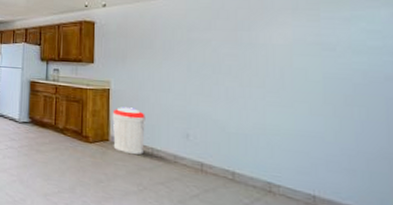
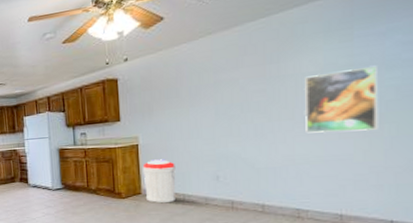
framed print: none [274,47,348,111] -> present [303,65,379,133]

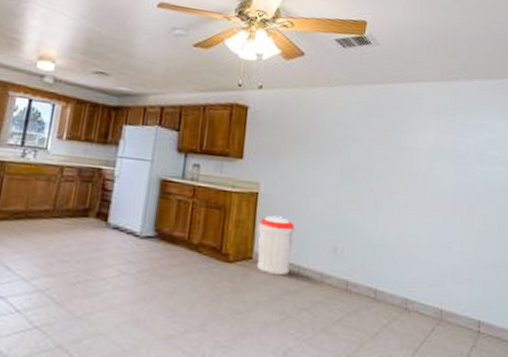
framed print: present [303,65,379,133] -> none [417,152,472,220]

